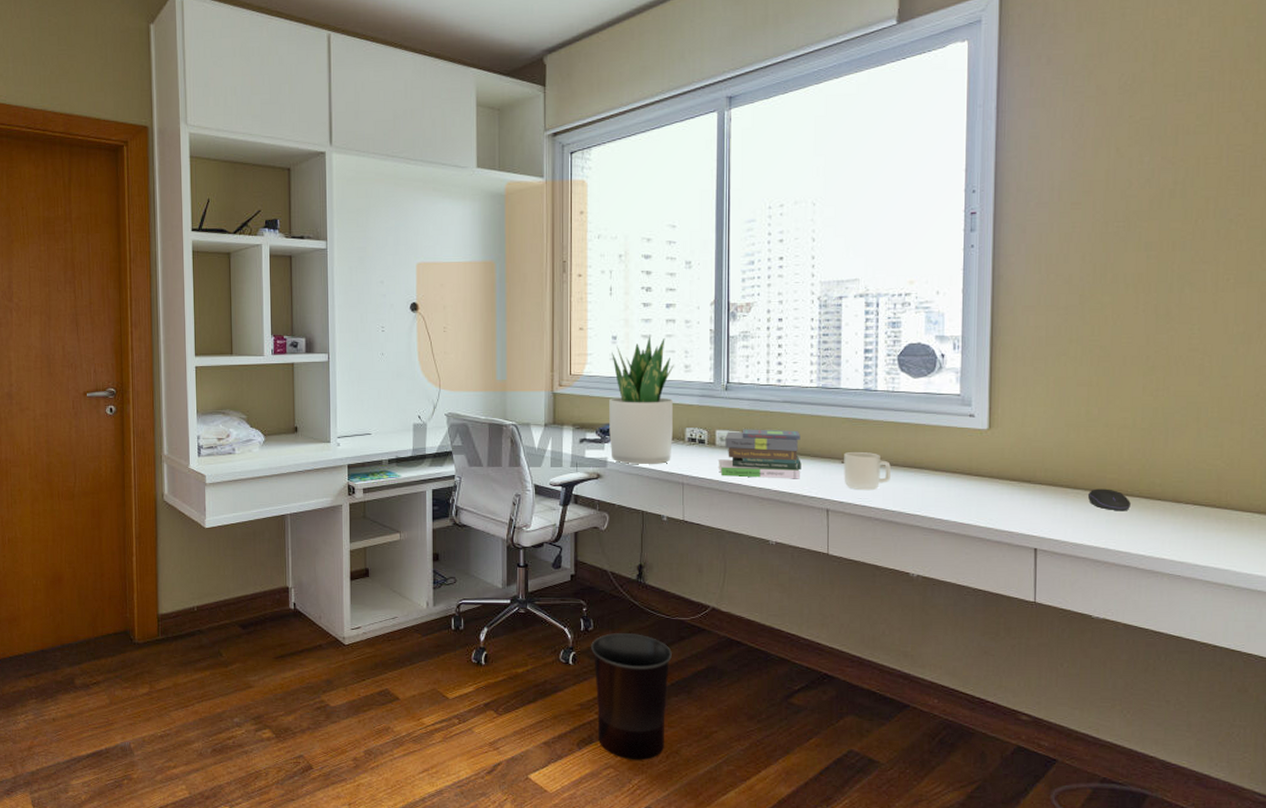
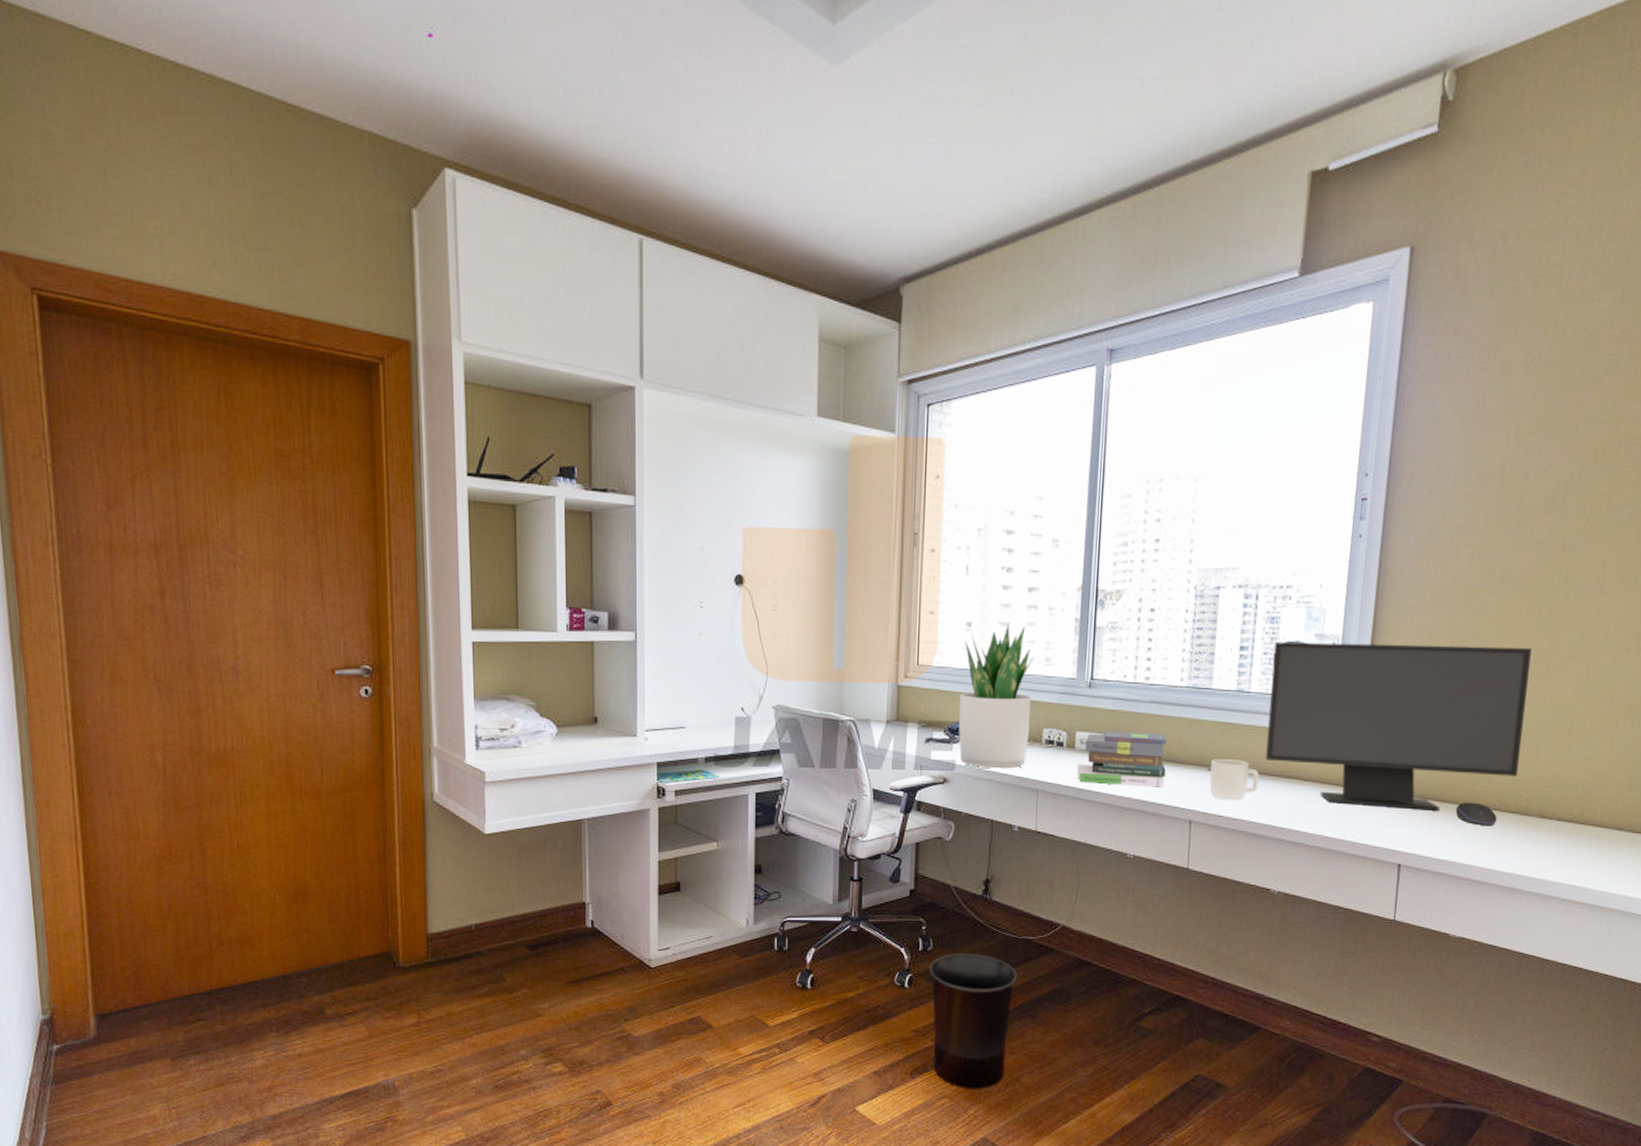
computer monitor: none [895,341,1151,497] -> present [1266,641,1532,811]

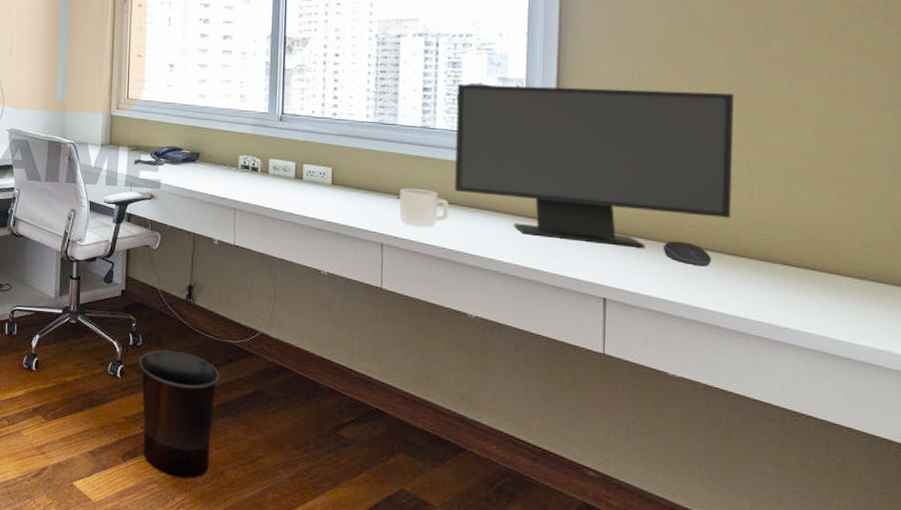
planter: present [959,624,1034,769] -> none [163,65,229,190]
books: present [1076,731,1167,788] -> none [270,159,356,212]

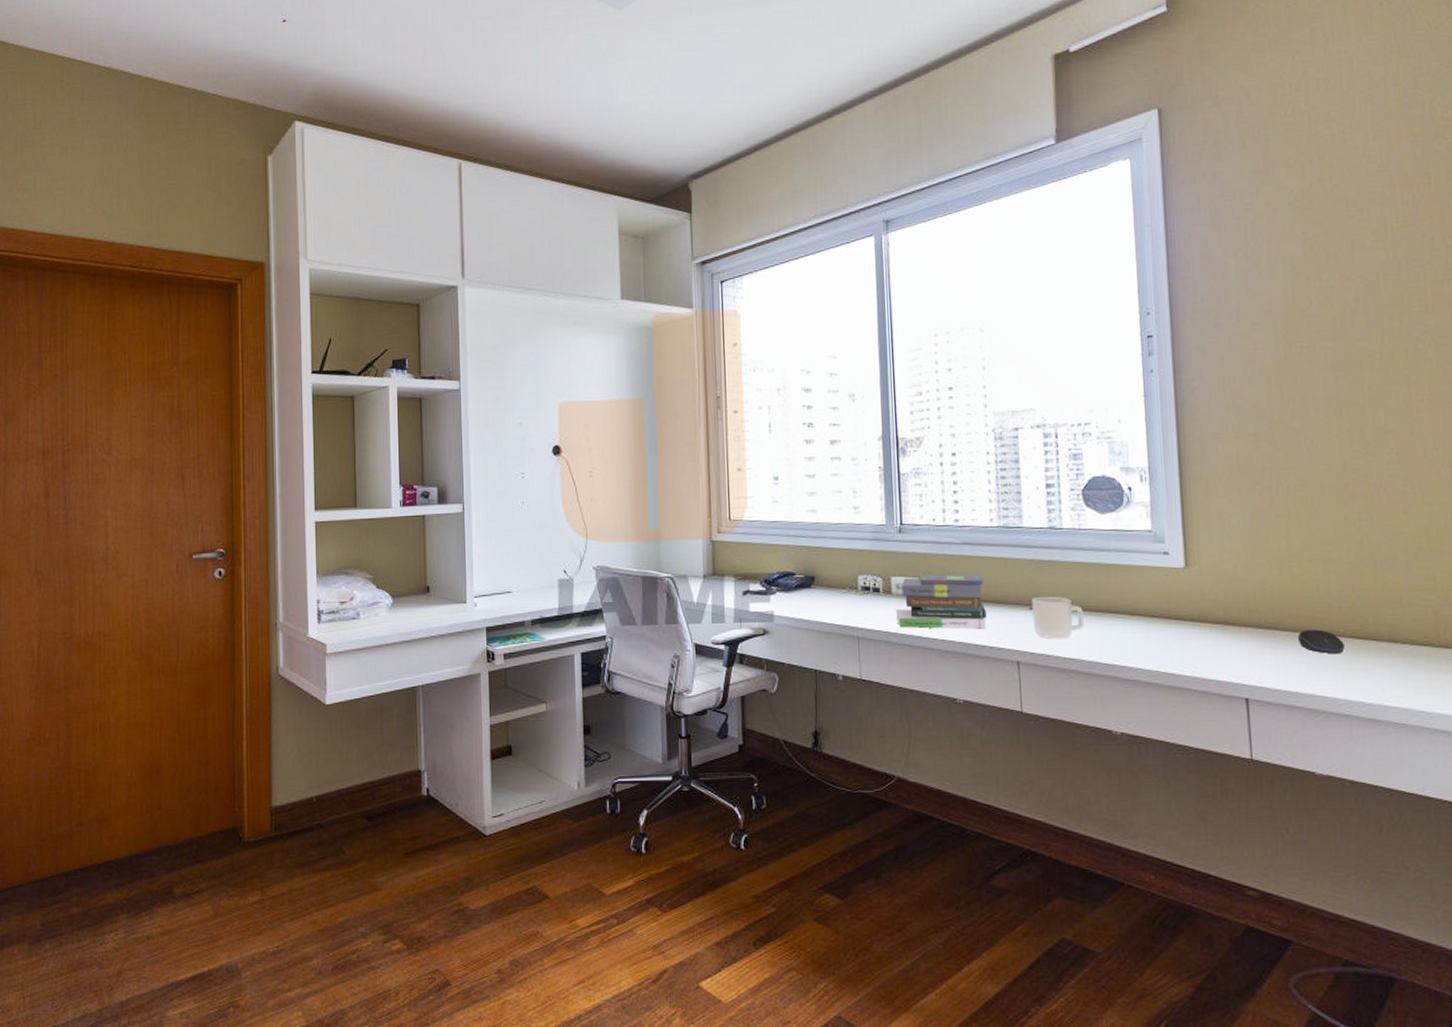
waste bin: present [139,350,219,478] -> none [765,811,856,960]
books: none [270,159,356,212] -> present [895,574,987,629]
computer monitor: present [454,83,734,248] -> none [1080,468,1359,640]

